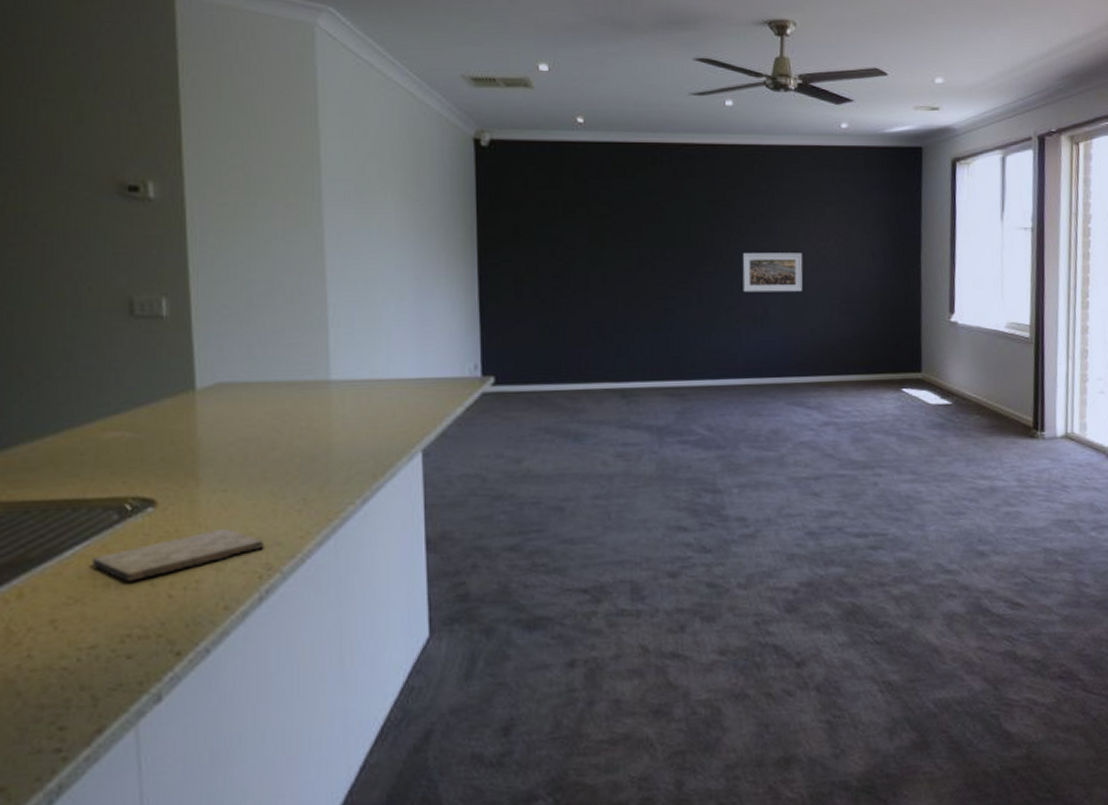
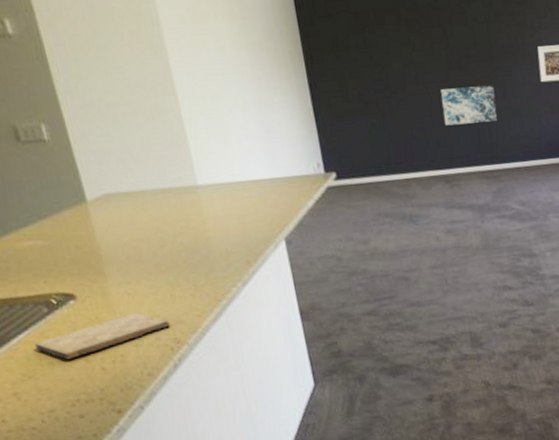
wall art: none [627,291,690,333] -> present [441,85,497,126]

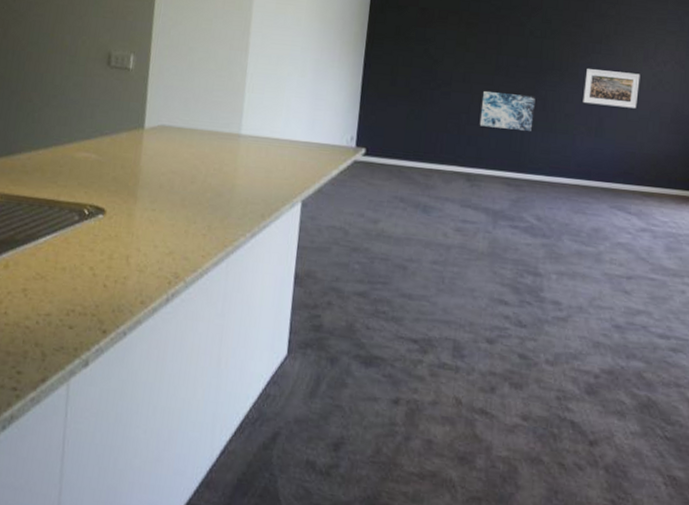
cutting board: present [34,312,170,360] -> none [56,239,176,270]

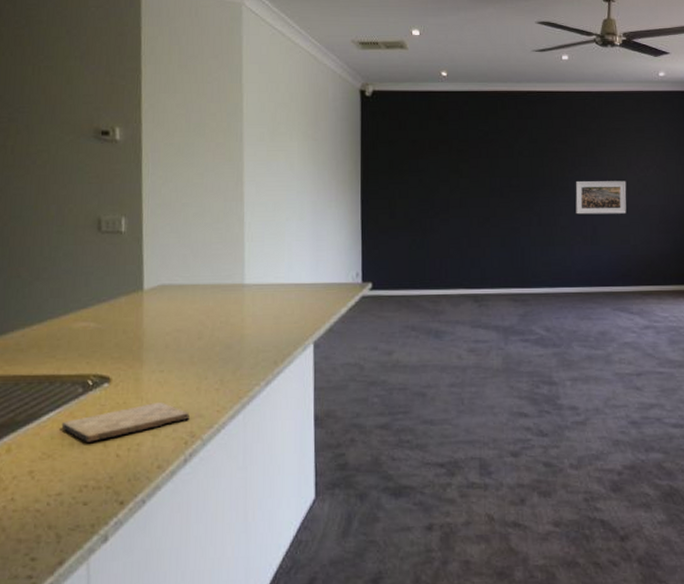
cutting board: none [56,239,176,270] -> present [61,401,190,442]
wall art: present [479,91,536,131] -> none [480,213,532,248]

